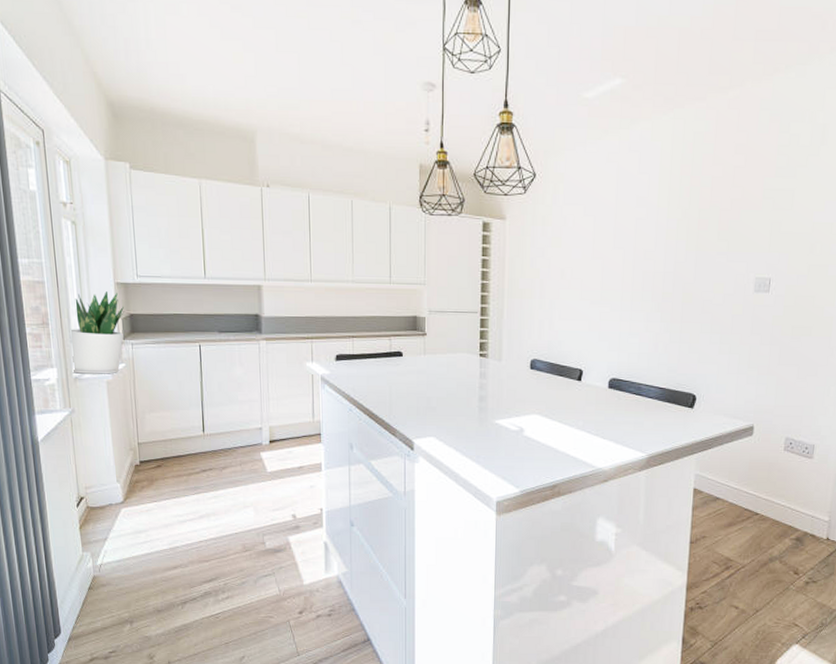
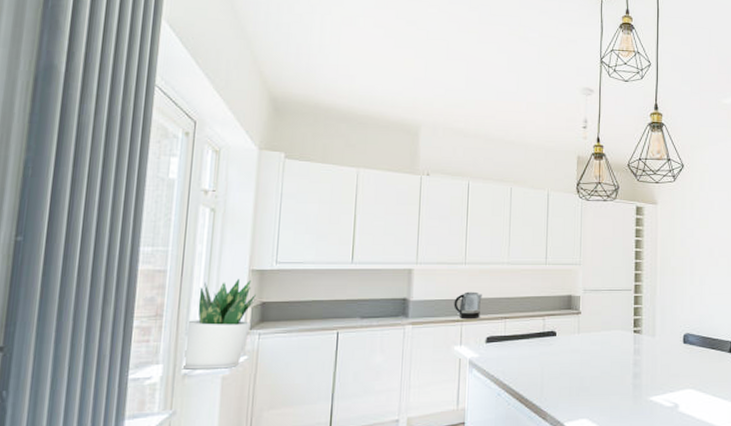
kettle: none [303,309,329,336] -> present [453,291,482,318]

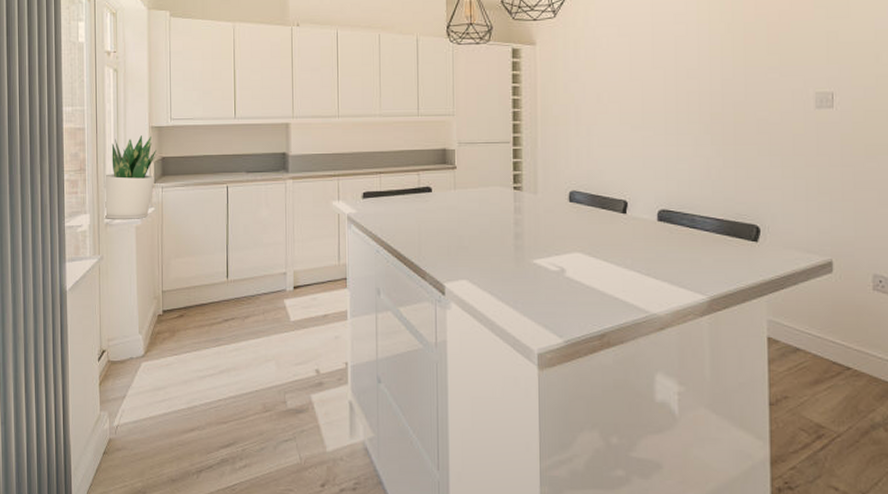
kettle: present [453,291,482,318] -> none [330,145,356,173]

